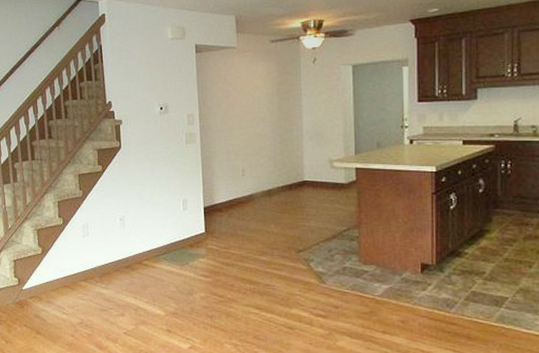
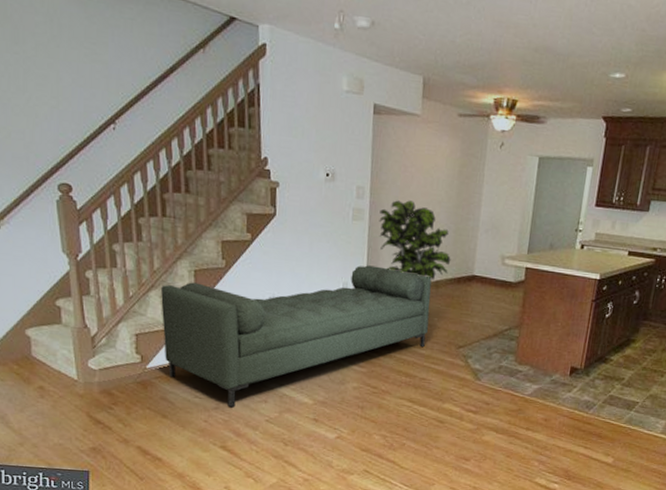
sofa: none [33,182,266,322] -> present [161,265,432,408]
indoor plant: none [209,120,280,189] -> present [379,200,451,280]

